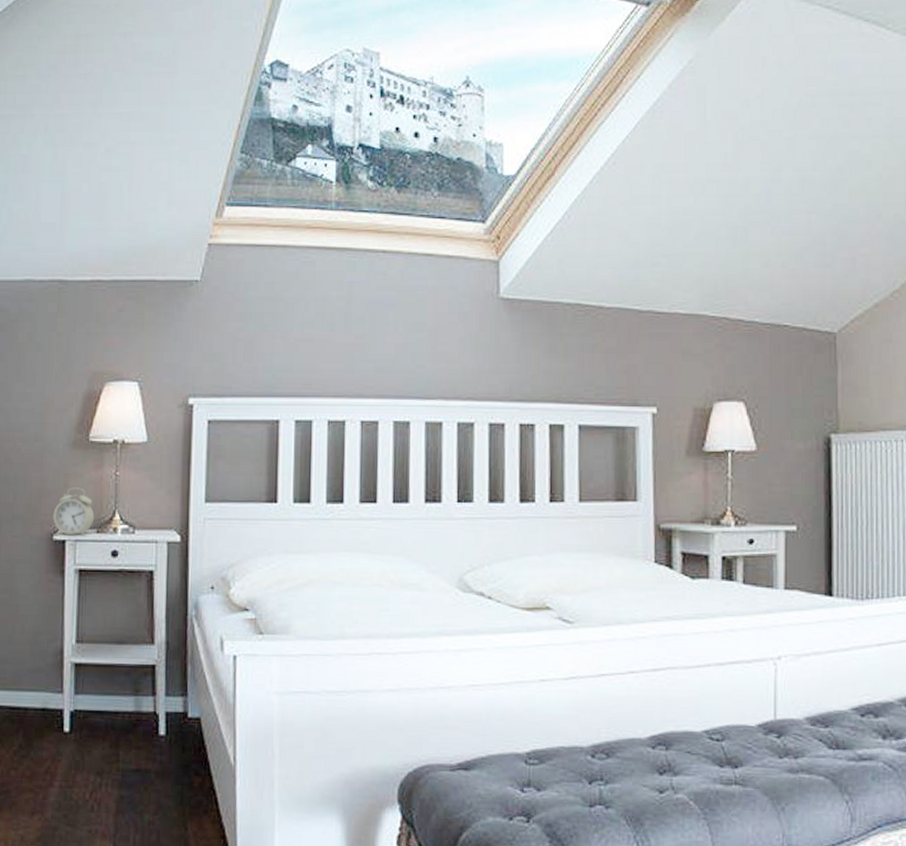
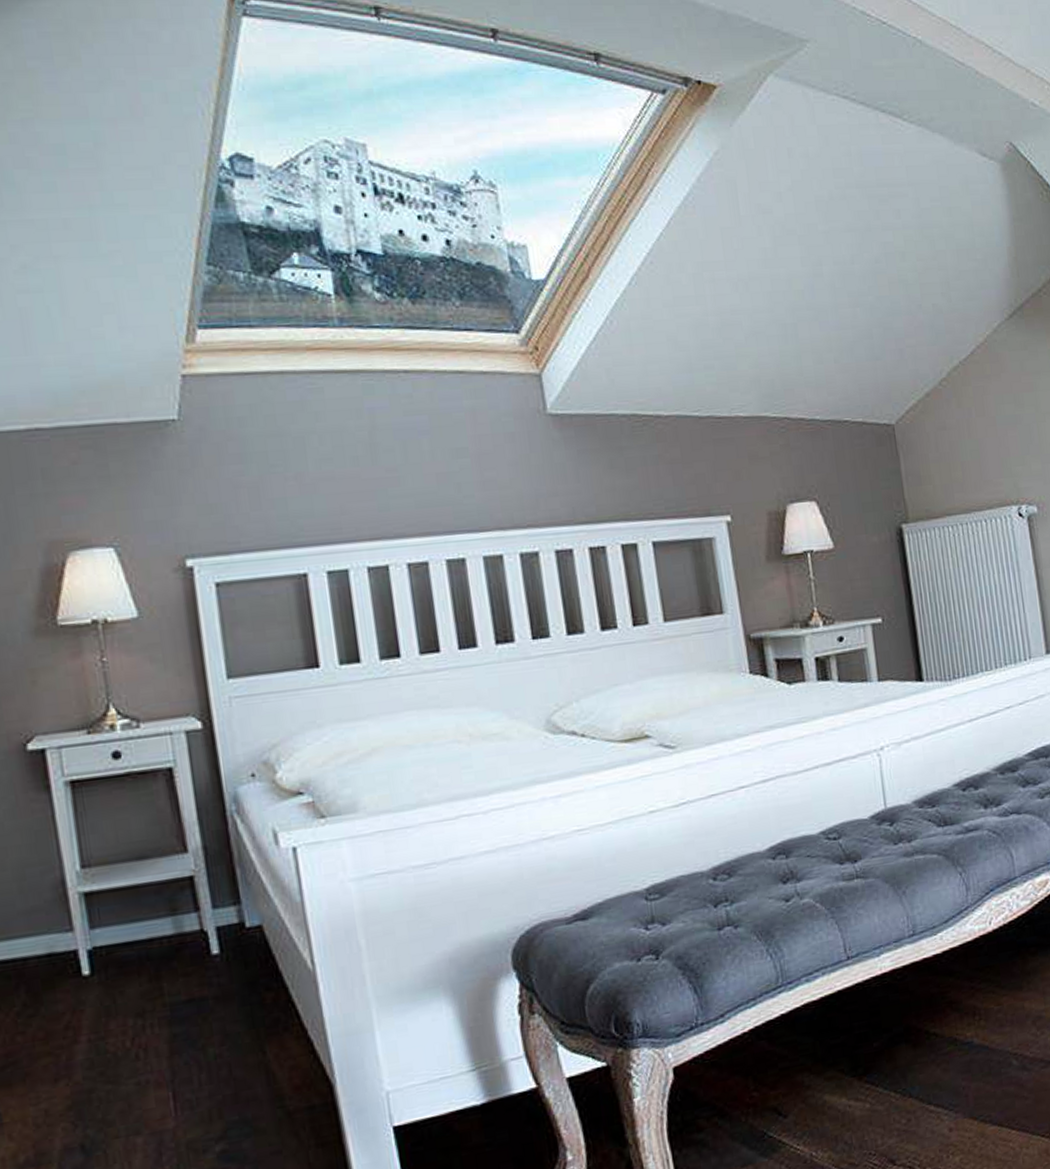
alarm clock: present [53,487,95,536] -> none [21,683,82,744]

